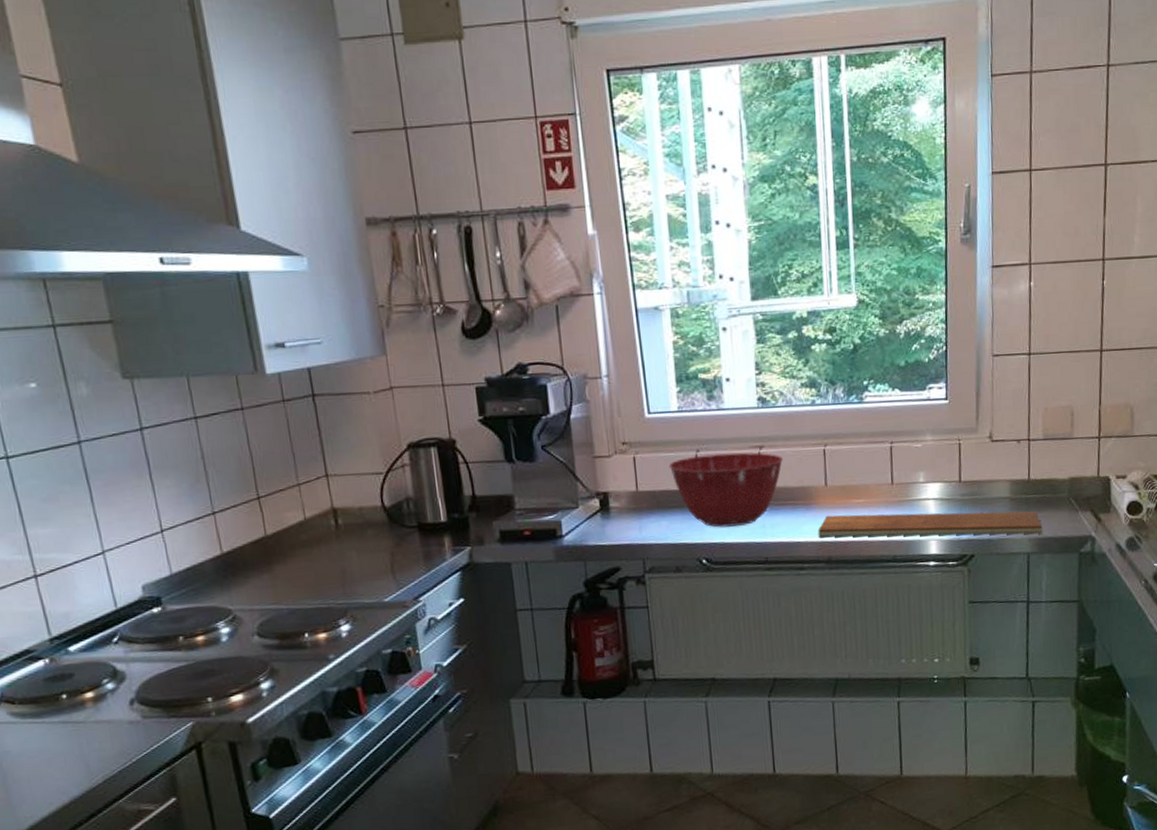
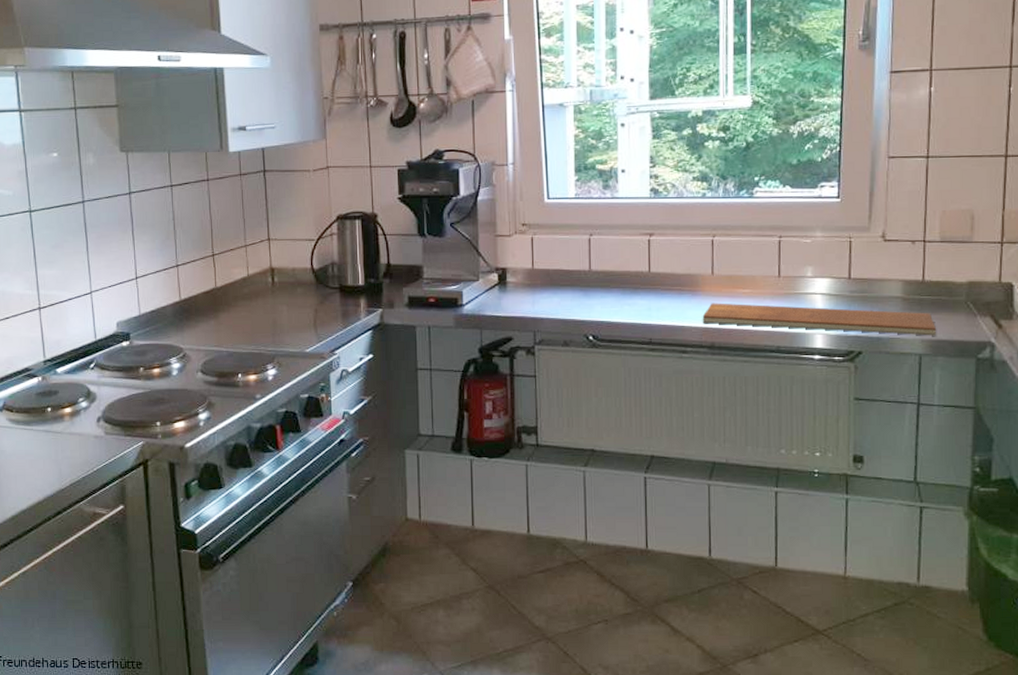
mixing bowl: present [668,452,784,527] -> none [563,238,673,308]

